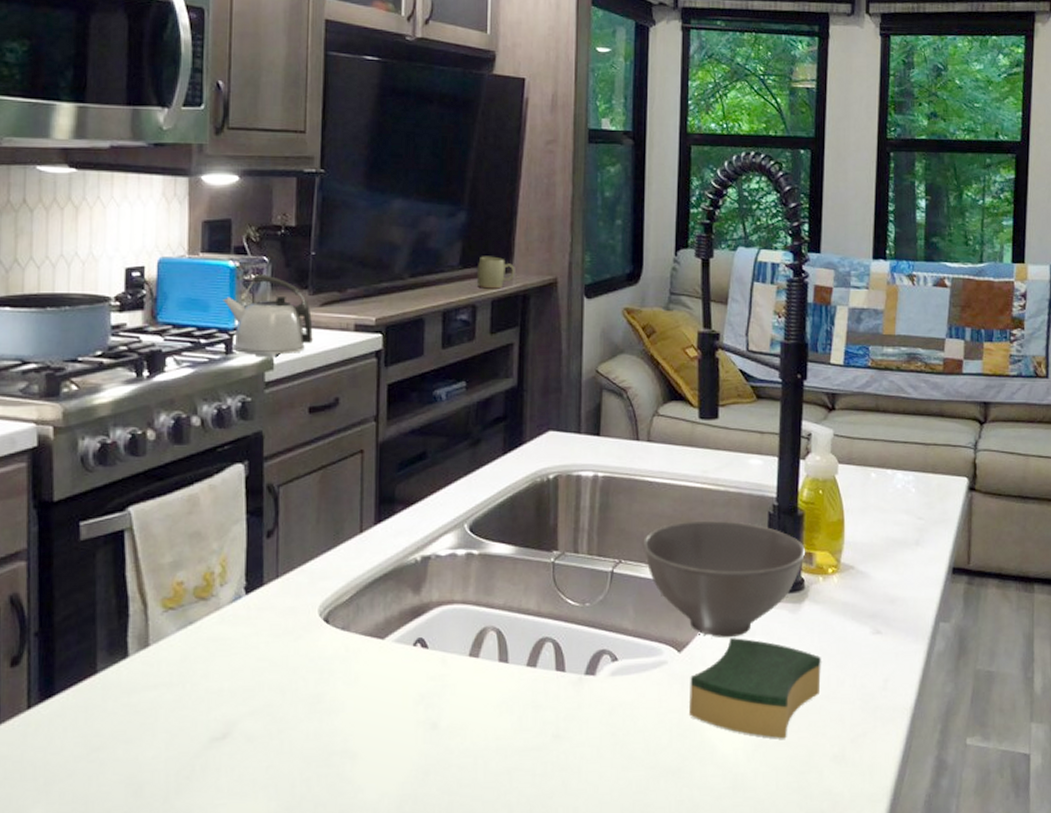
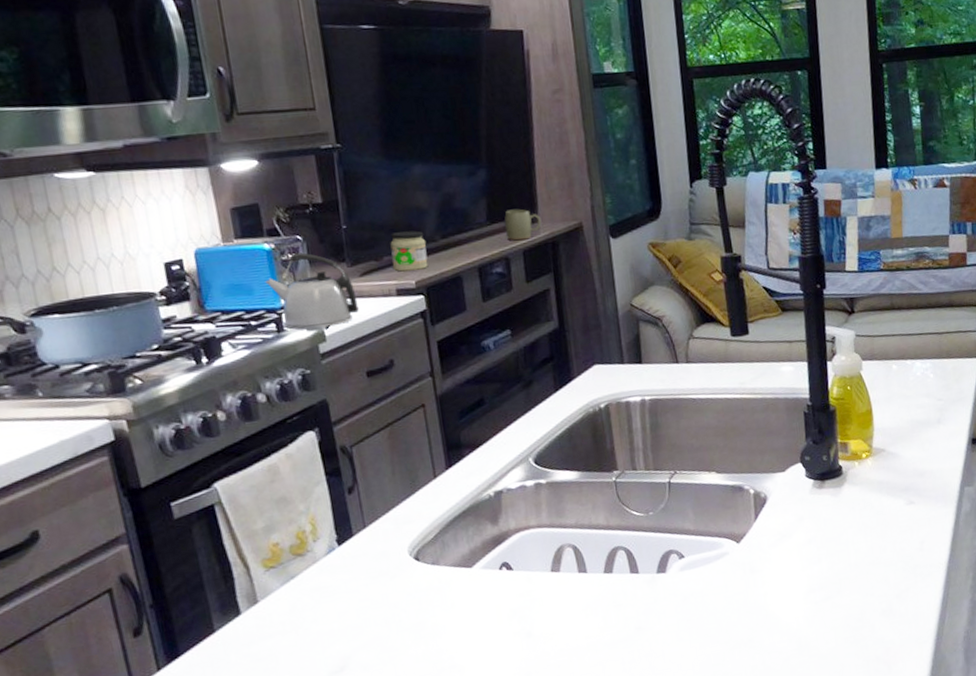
jar: none [355,265,394,308] -> present [390,230,428,272]
bowl: present [642,520,806,637] -> none [693,423,841,526]
sponge: present [689,638,821,739] -> none [750,524,865,604]

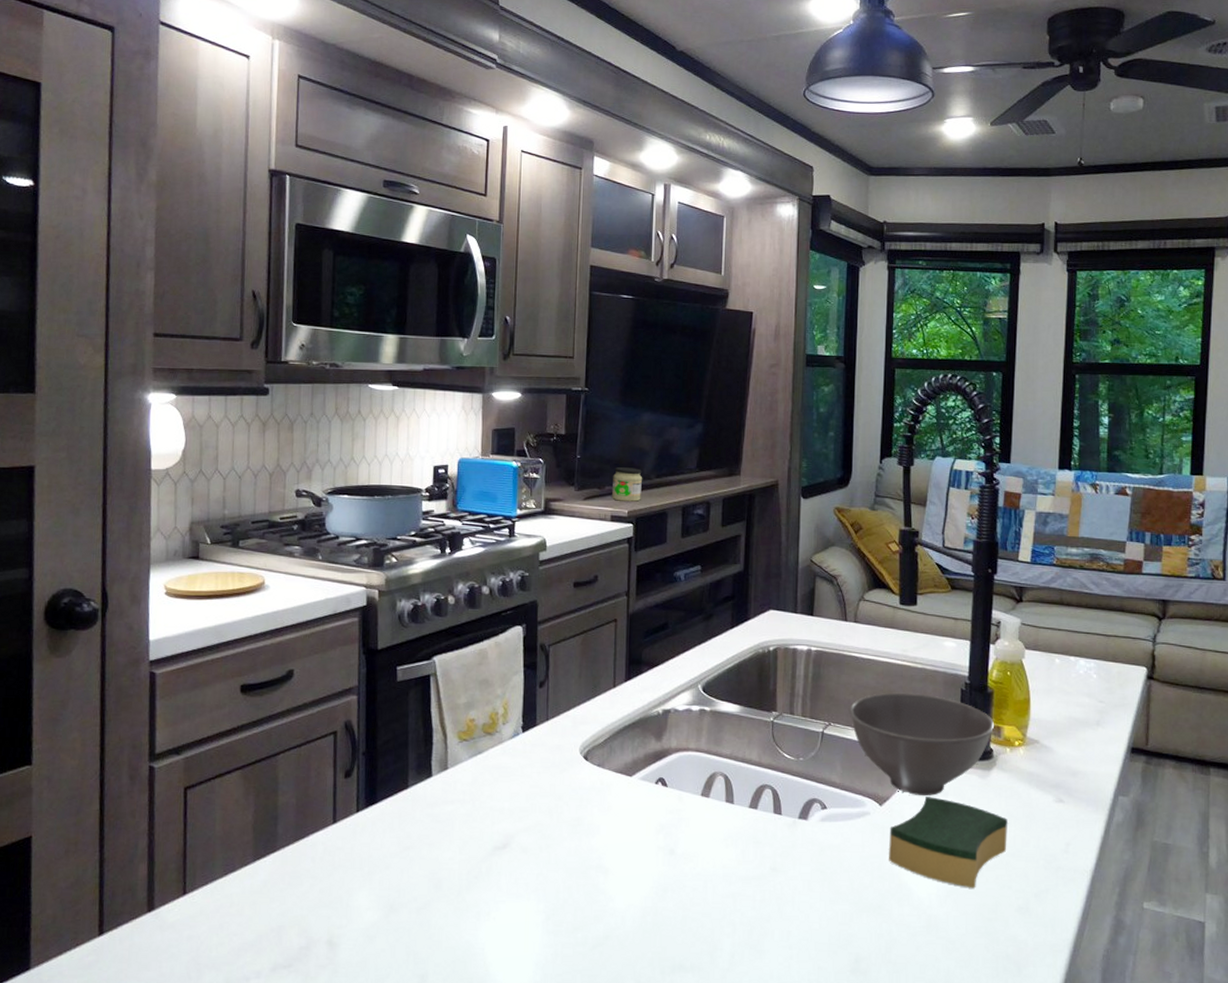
kettle: present [265,252,359,332] -> none [507,473,578,541]
mug: present [504,209,542,241] -> none [710,461,743,489]
bowl: none [693,423,841,526] -> present [849,692,995,796]
sponge: none [750,524,865,604] -> present [889,797,1008,889]

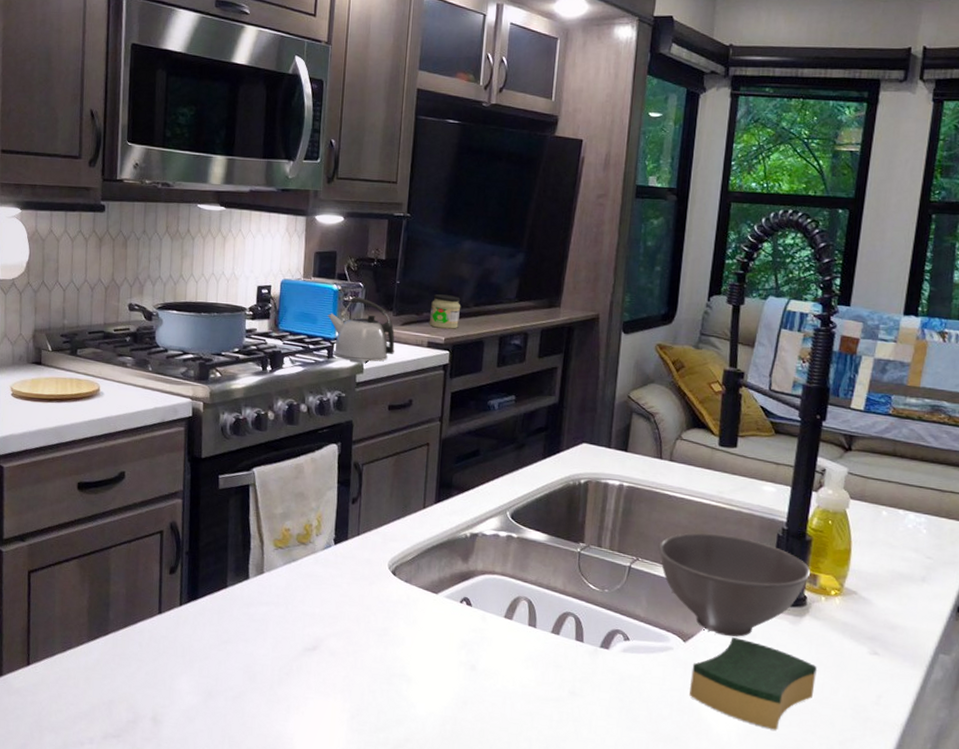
kettle: none [507,473,578,541] -> present [327,296,395,364]

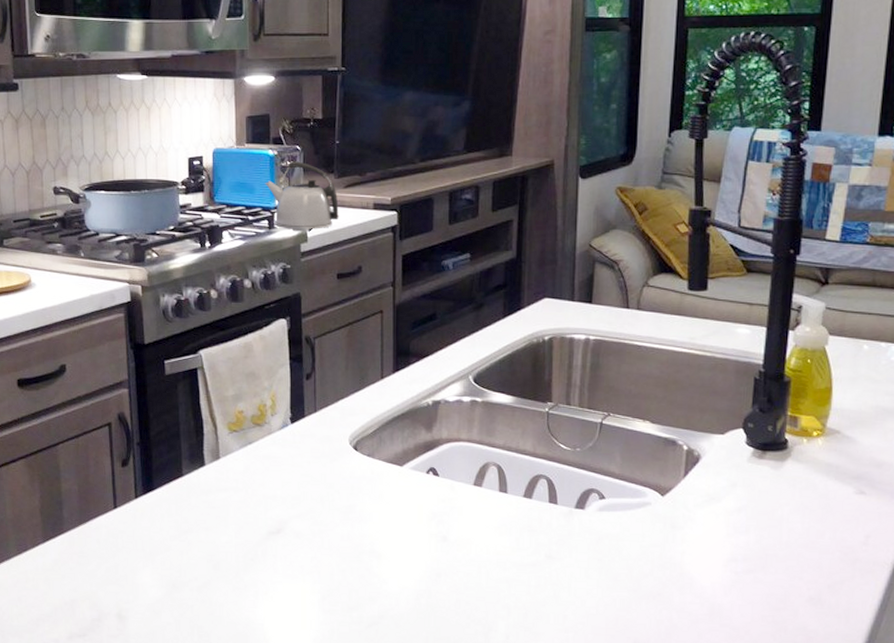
jar: present [429,294,461,330] -> none [373,152,407,189]
bowl: present [658,533,811,637] -> none [630,382,791,486]
sponge: present [689,637,817,730] -> none [670,487,801,579]

